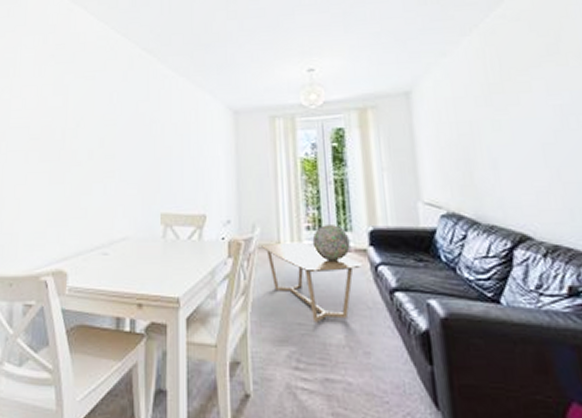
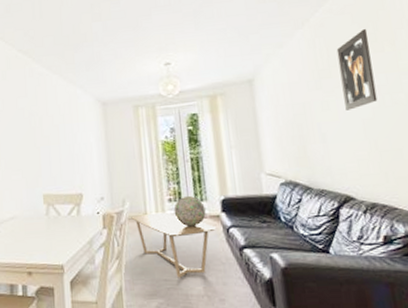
wall art: none [510,39,561,132] -> present [336,29,378,110]

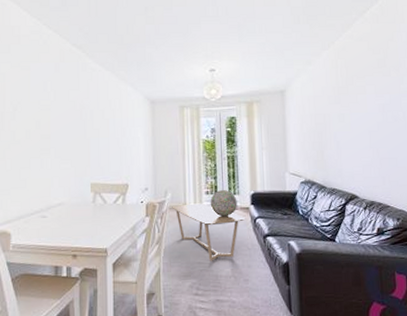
wall art: present [336,29,378,110] -> none [354,55,382,123]

